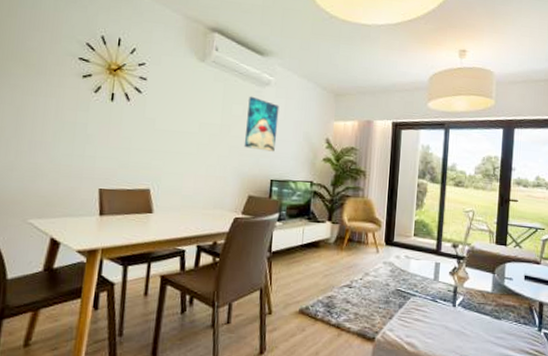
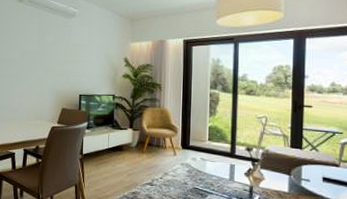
wall art: present [244,96,280,152] -> none [56,26,84,71]

